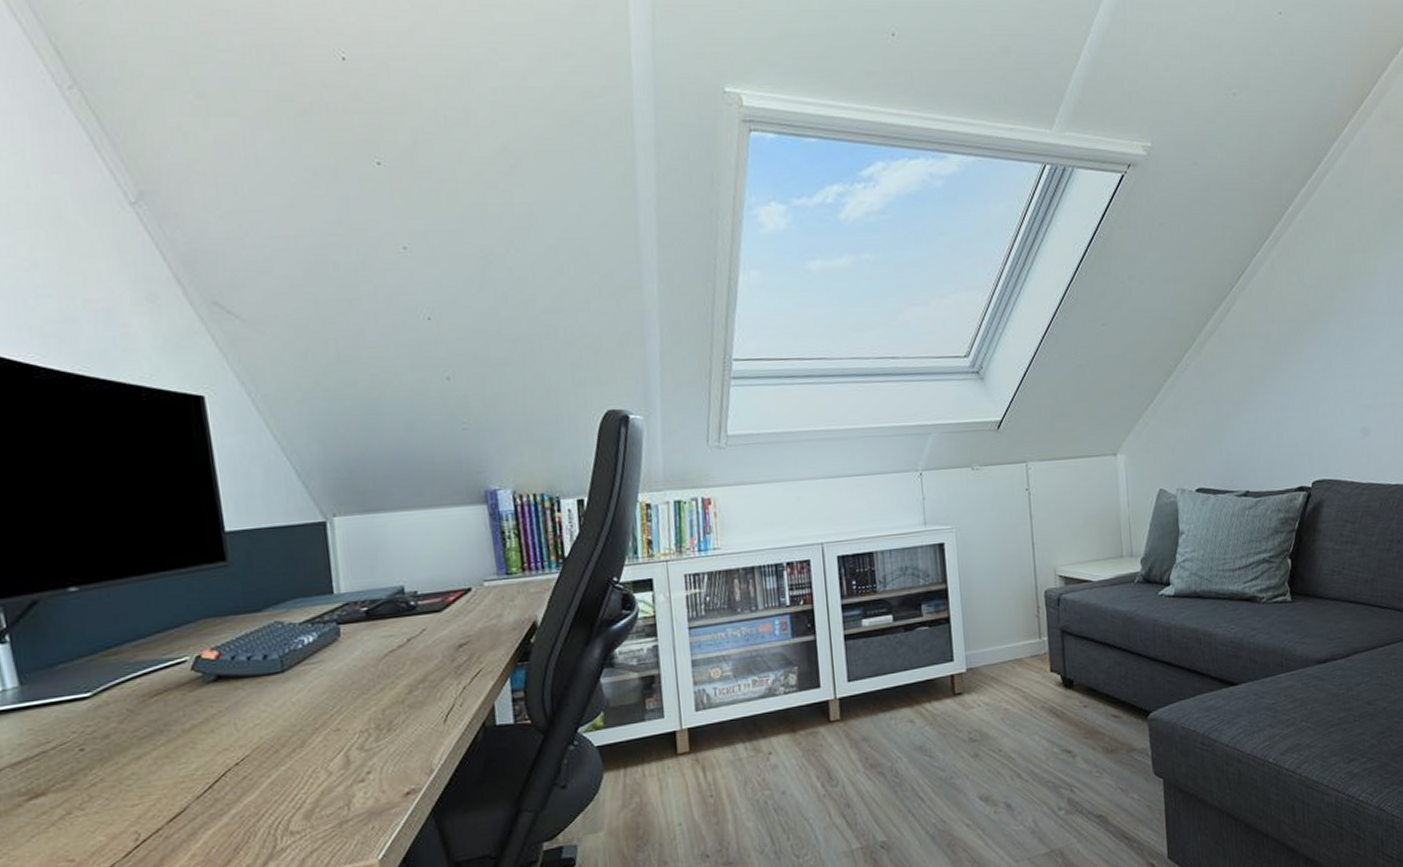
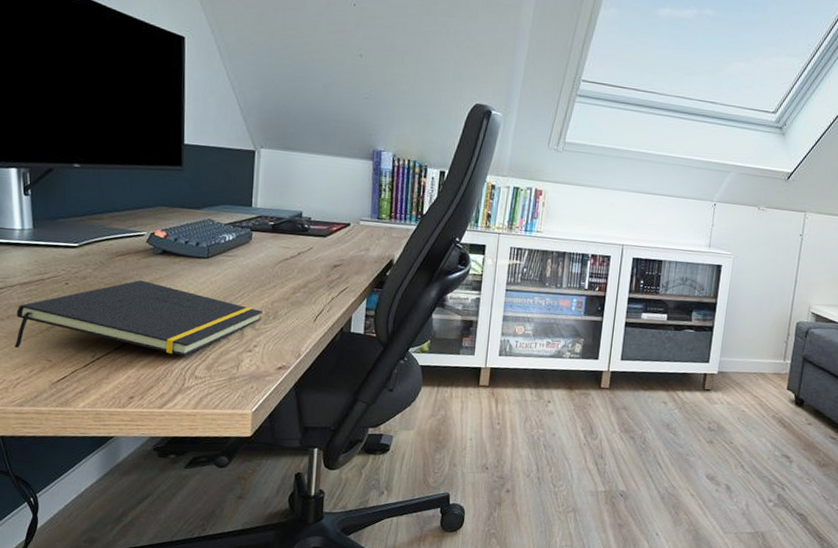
notepad: none [10,720,373,854] -> present [14,279,264,356]

